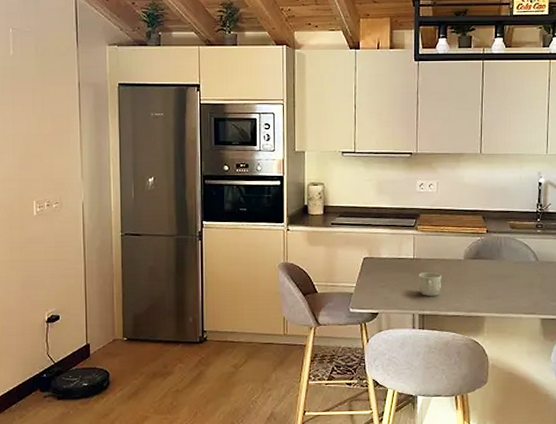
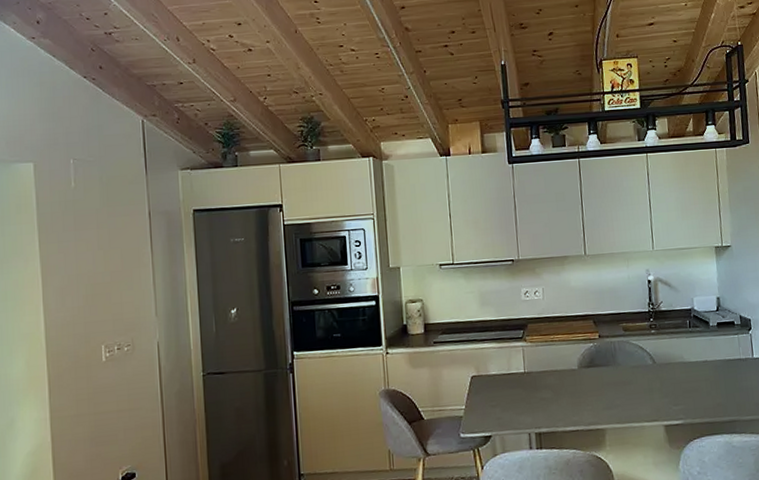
mug: present [418,272,442,296] -> none [531,385,557,412]

